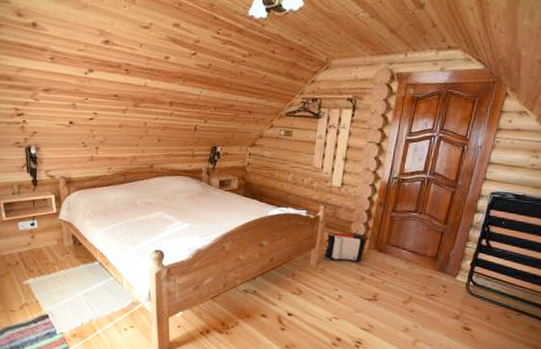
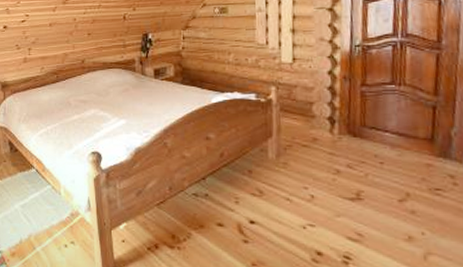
backpack: present [323,232,366,262] -> none [282,115,335,152]

